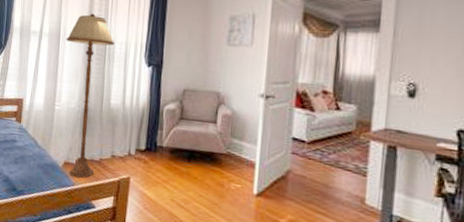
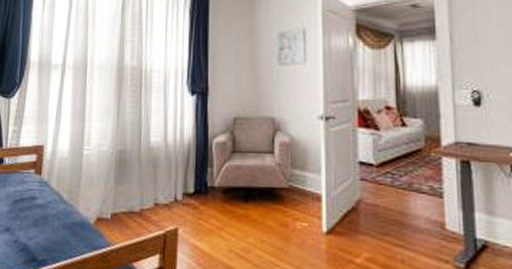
floor lamp: present [66,13,114,178] -> none [94,39,151,237]

